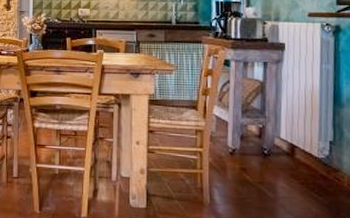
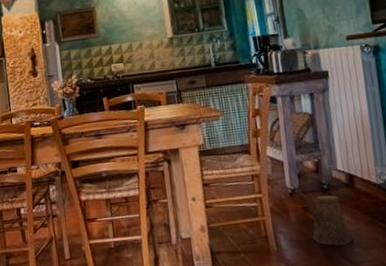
watering can: none [237,152,286,210] -> present [297,191,353,246]

